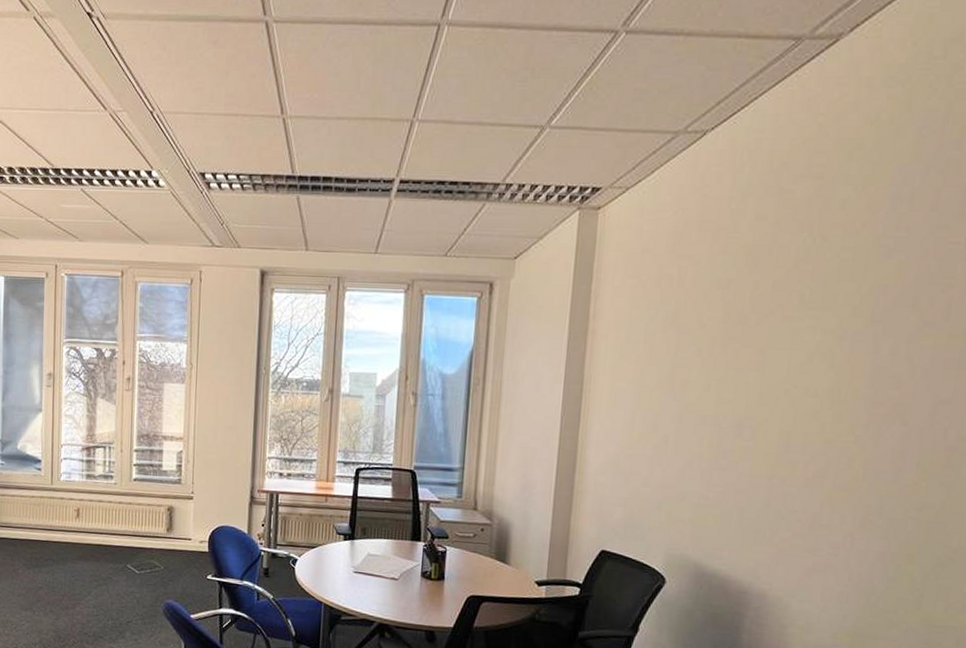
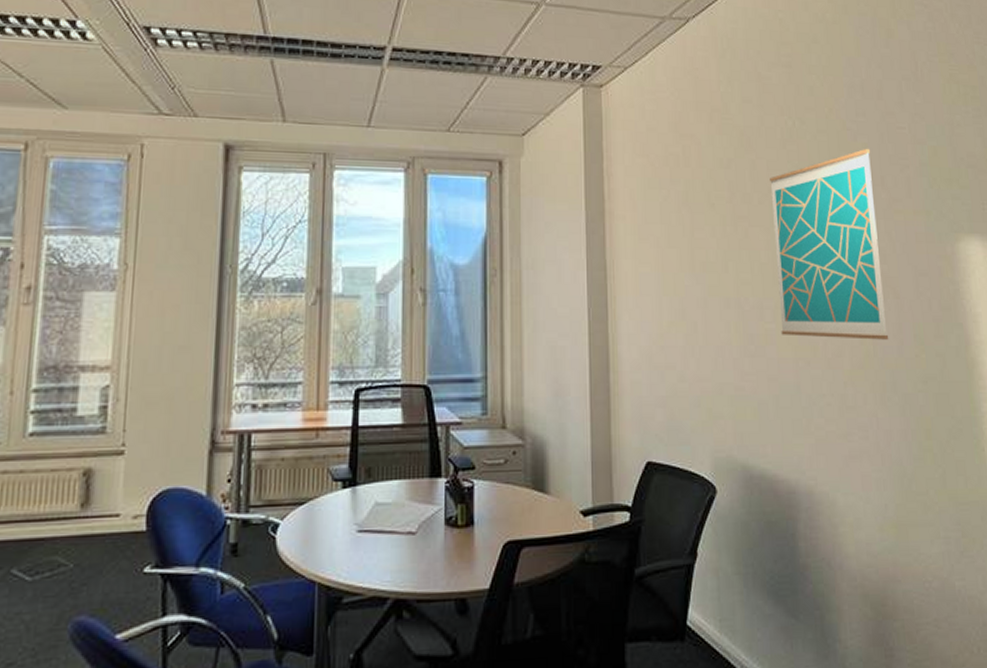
wall art: none [758,266,907,466] -> present [770,148,889,340]

